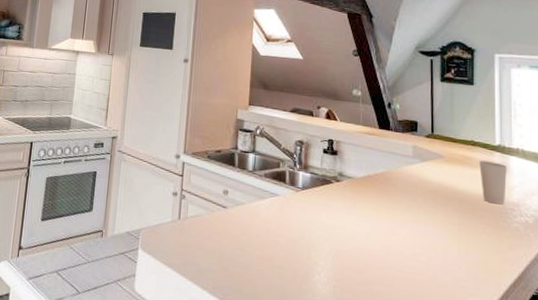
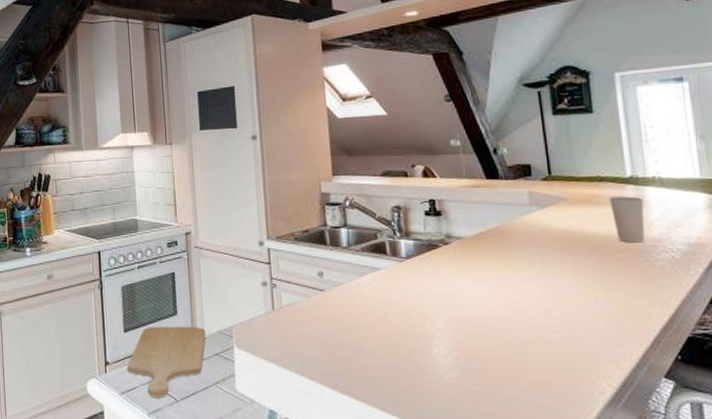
chopping board: none [38,219,116,288] -> present [127,326,207,398]

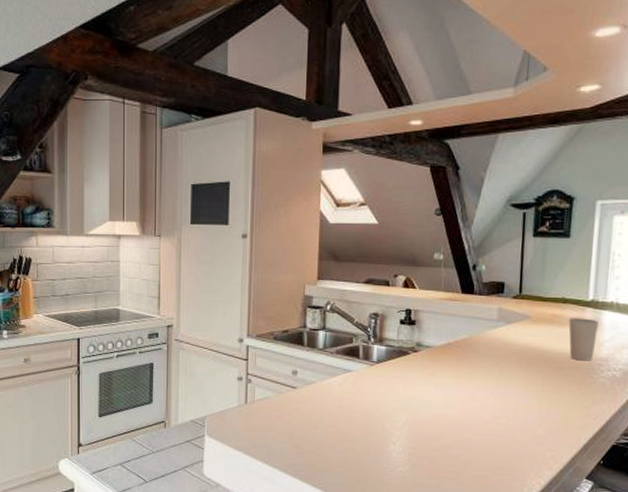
chopping board: present [127,326,207,398] -> none [99,412,180,479]

